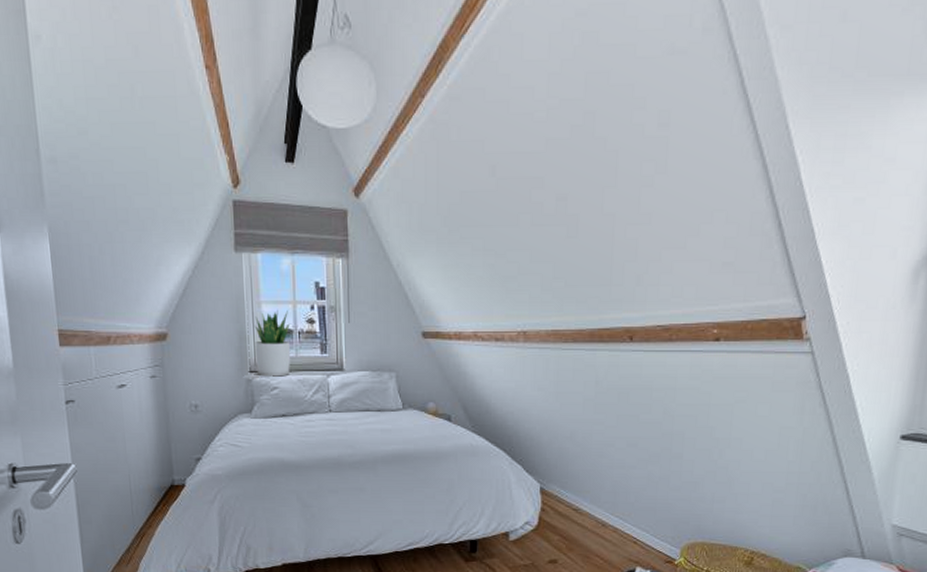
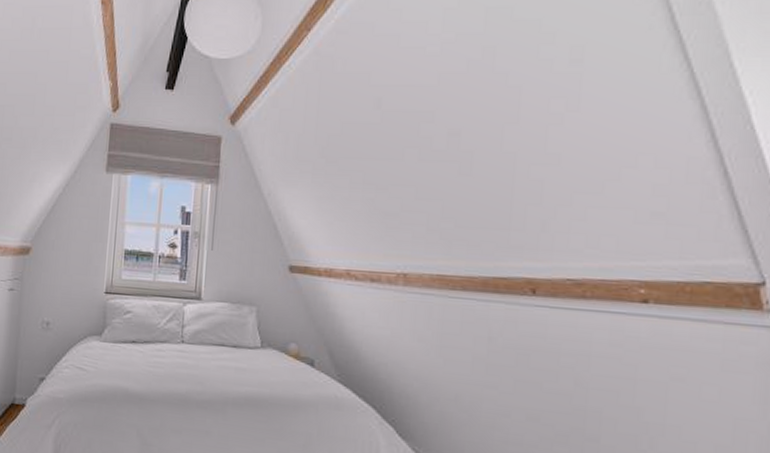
planter: present [254,309,291,377] -> none [112,231,151,301]

